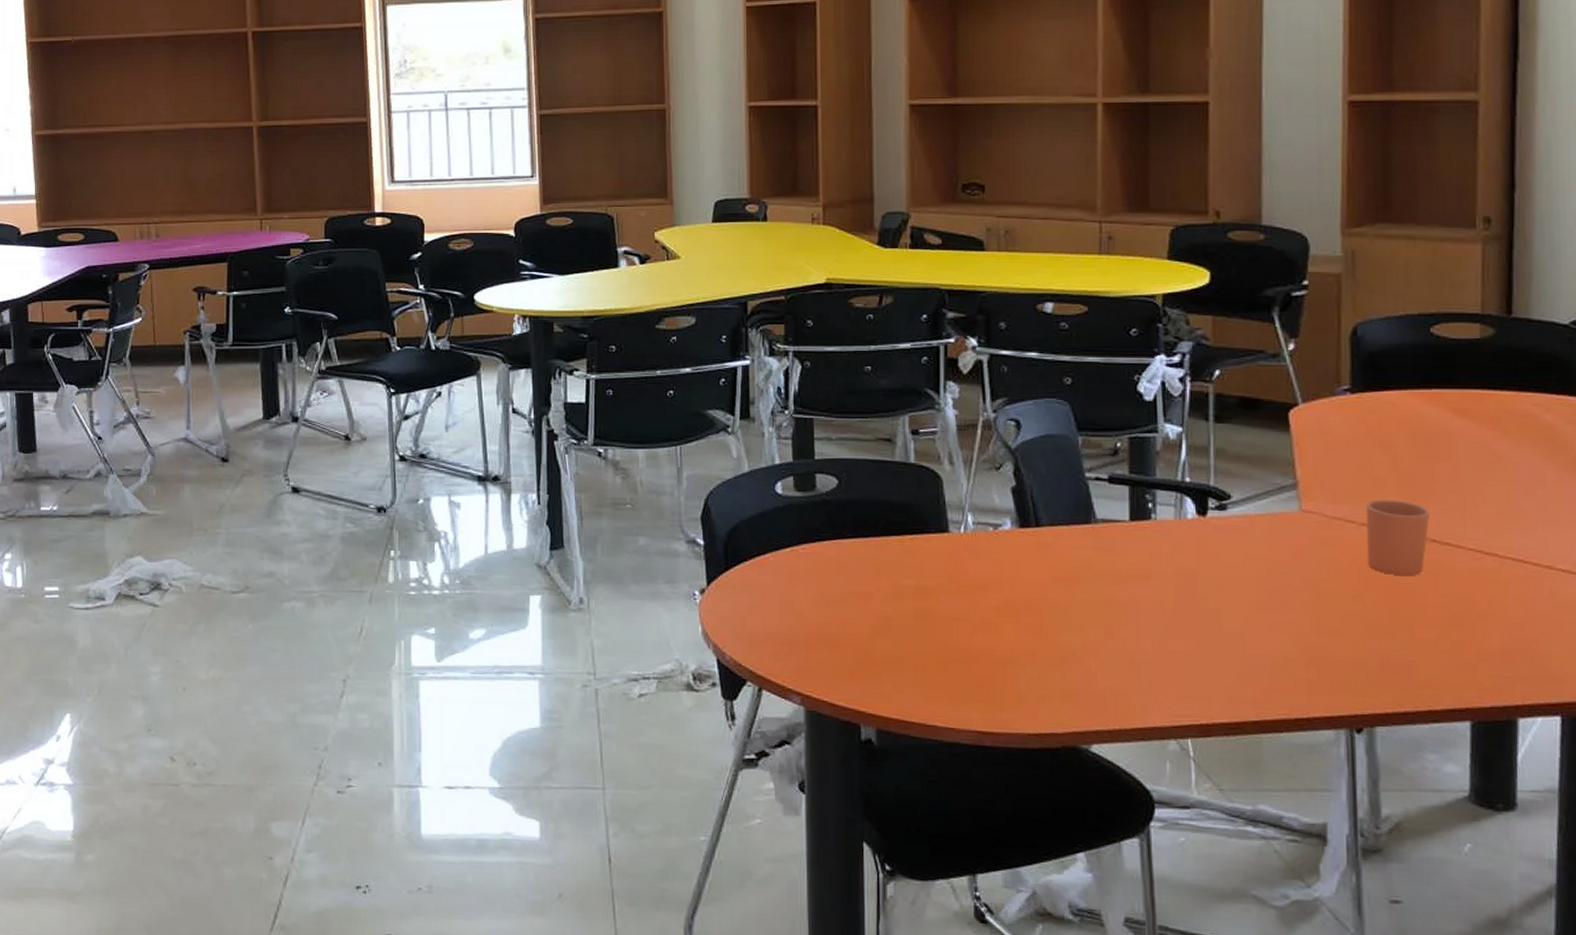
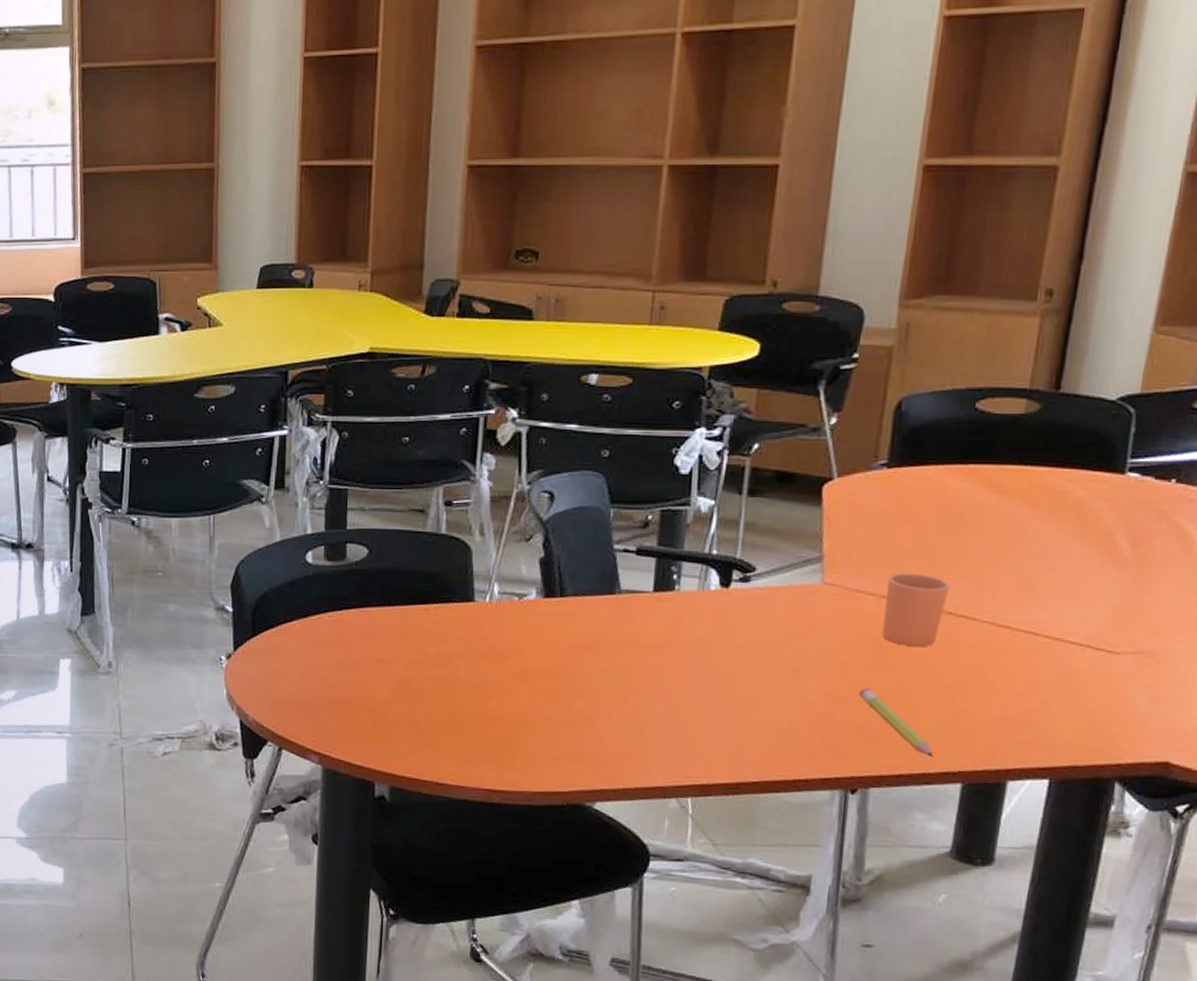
pencil: none [1351,619,1437,694] -> present [858,688,933,758]

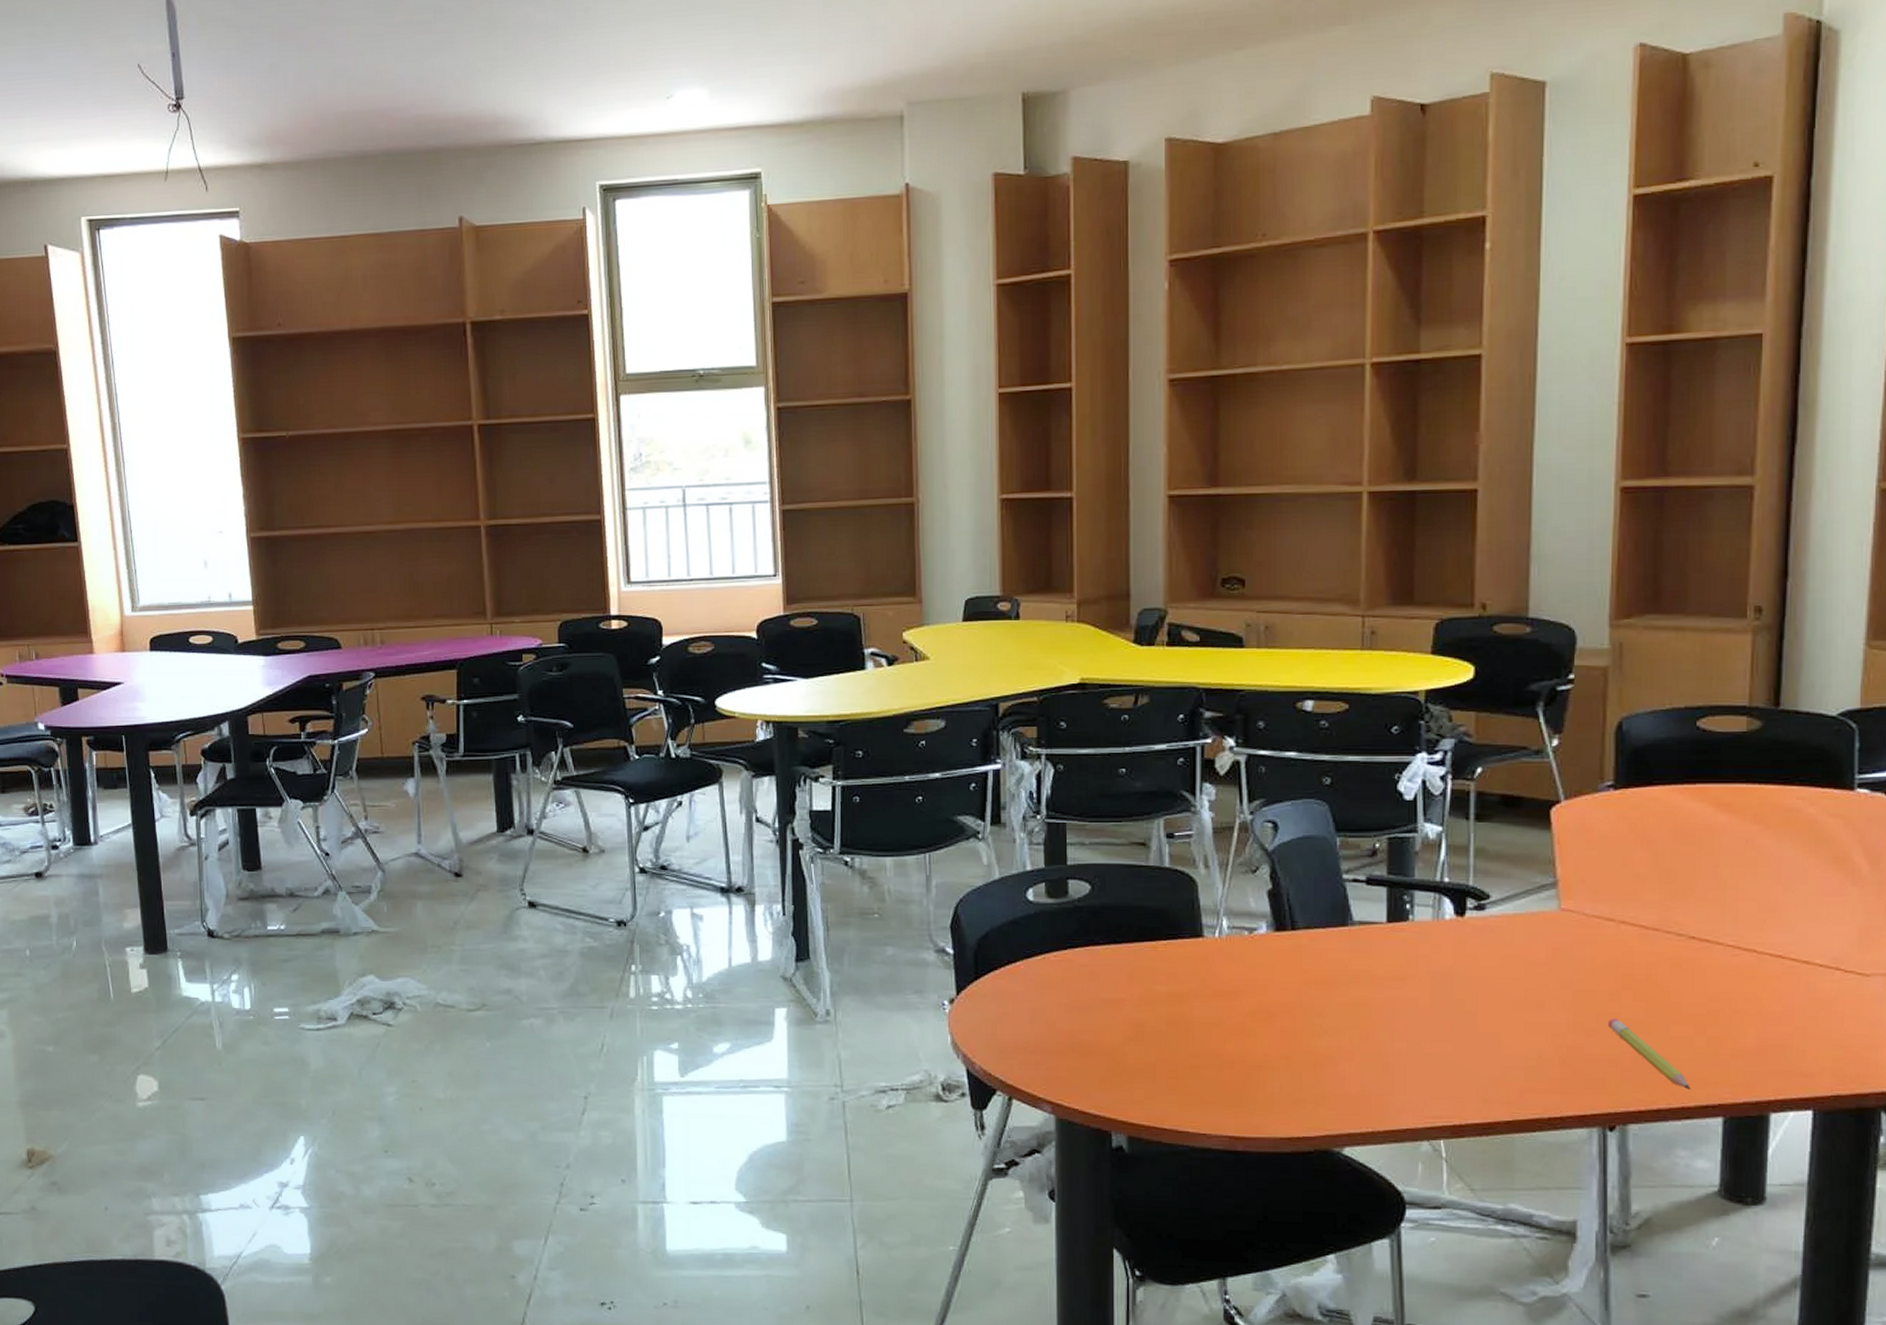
mug: present [882,573,949,646] -> none [1626,897,1689,973]

